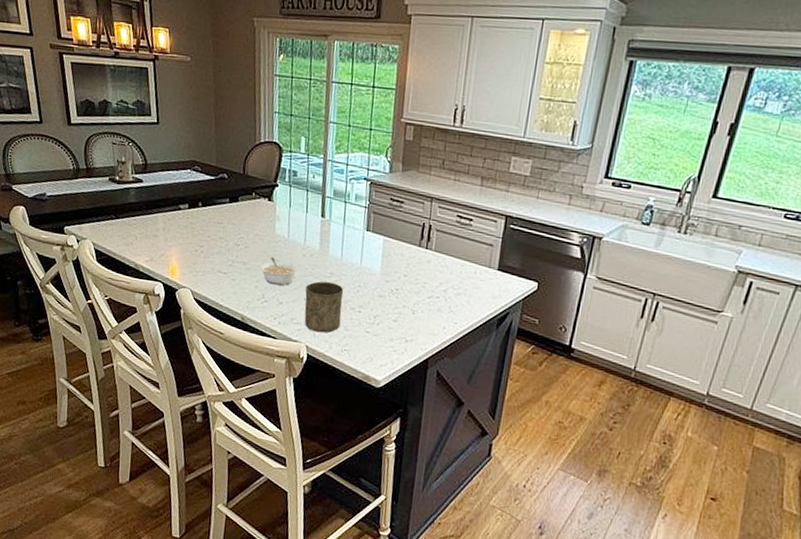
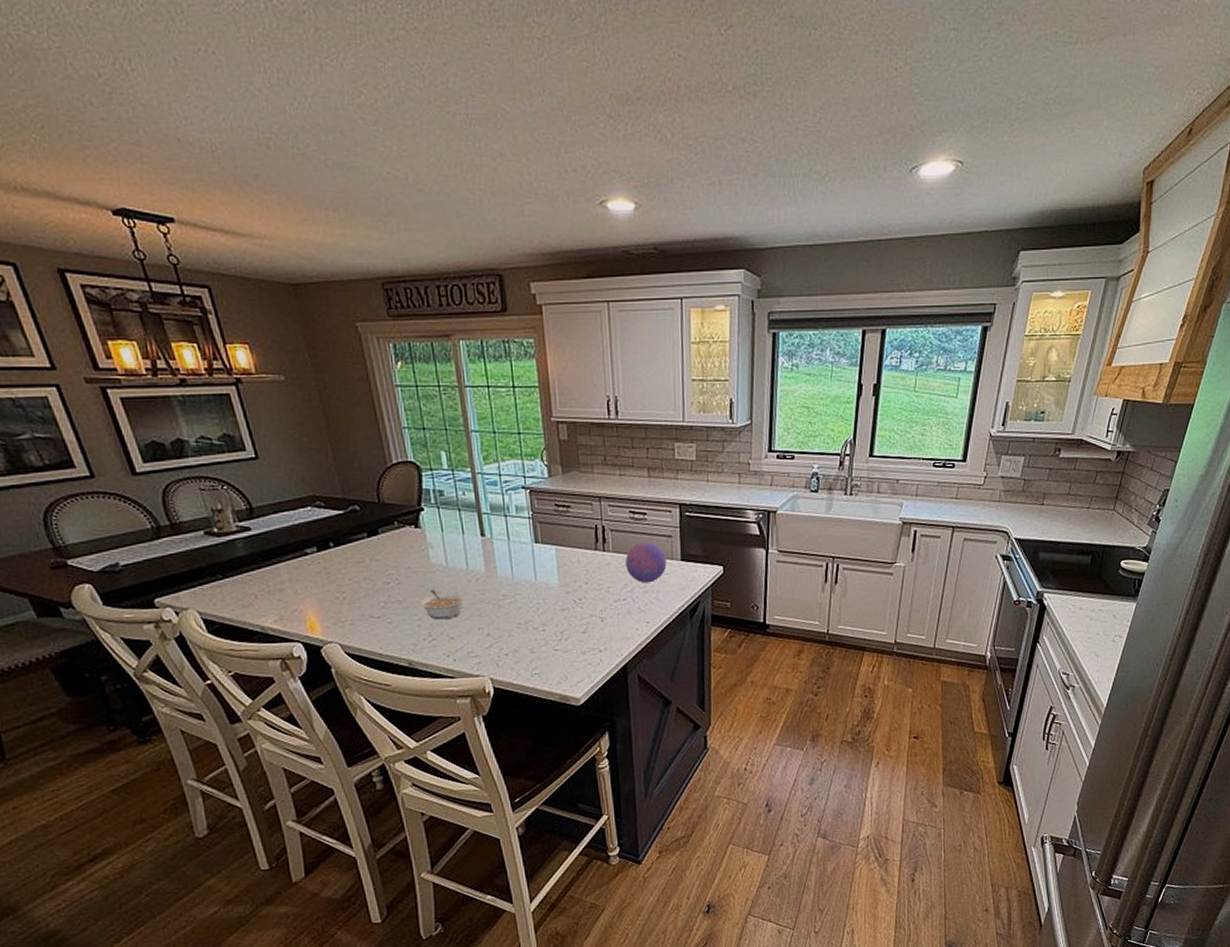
cup: present [304,281,344,333] -> none [477,604,525,662]
decorative ball: none [444,246,484,286] -> present [625,541,667,583]

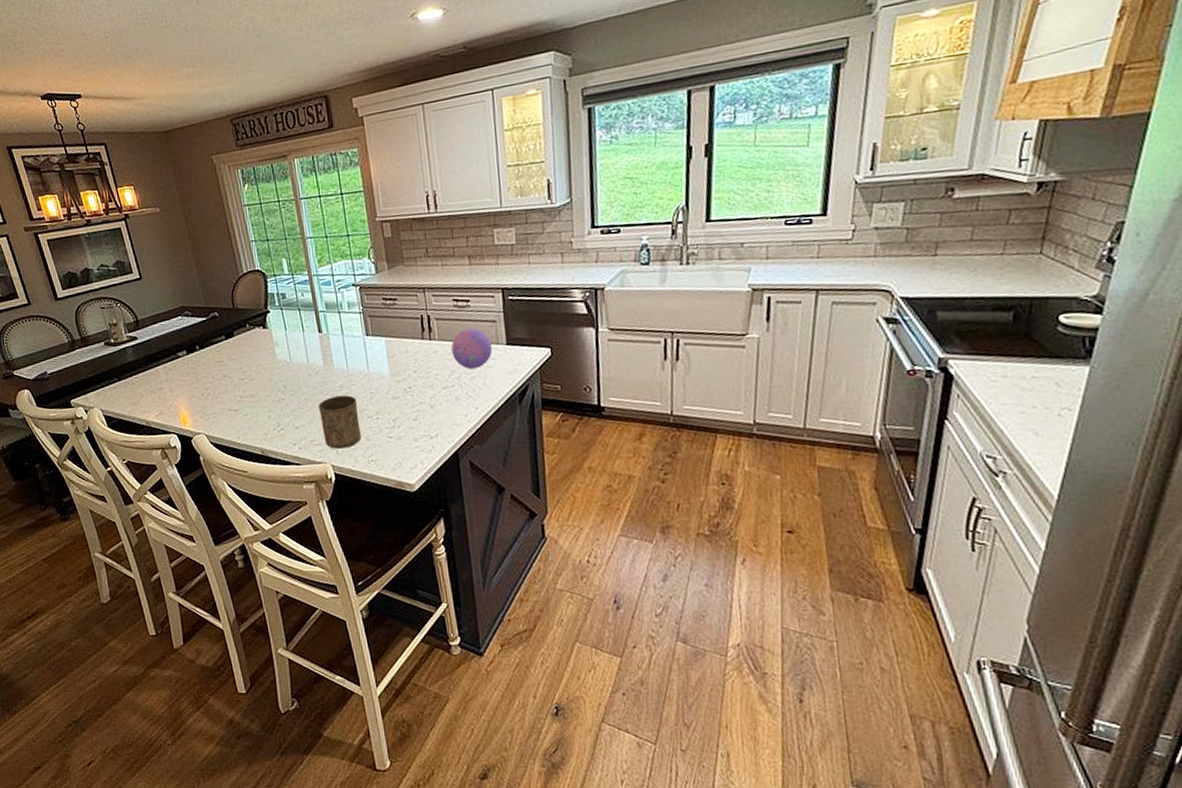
legume: present [420,589,466,620] -> none [269,383,308,411]
cup: none [477,604,525,662] -> present [318,394,362,449]

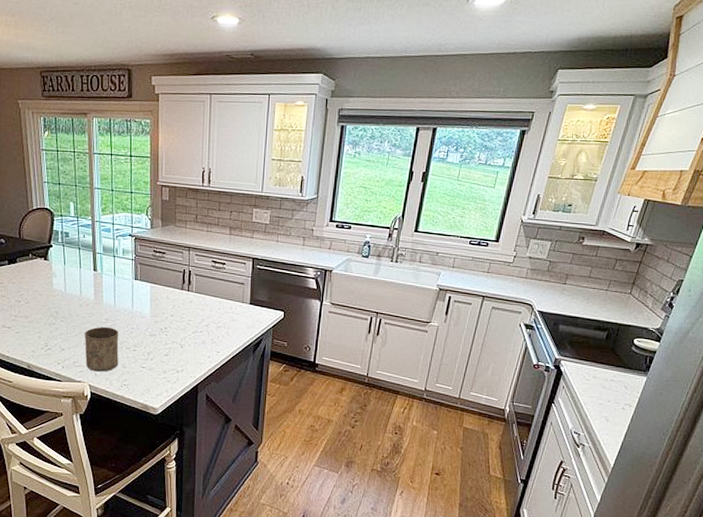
decorative ball: present [451,328,493,370] -> none [205,286,238,320]

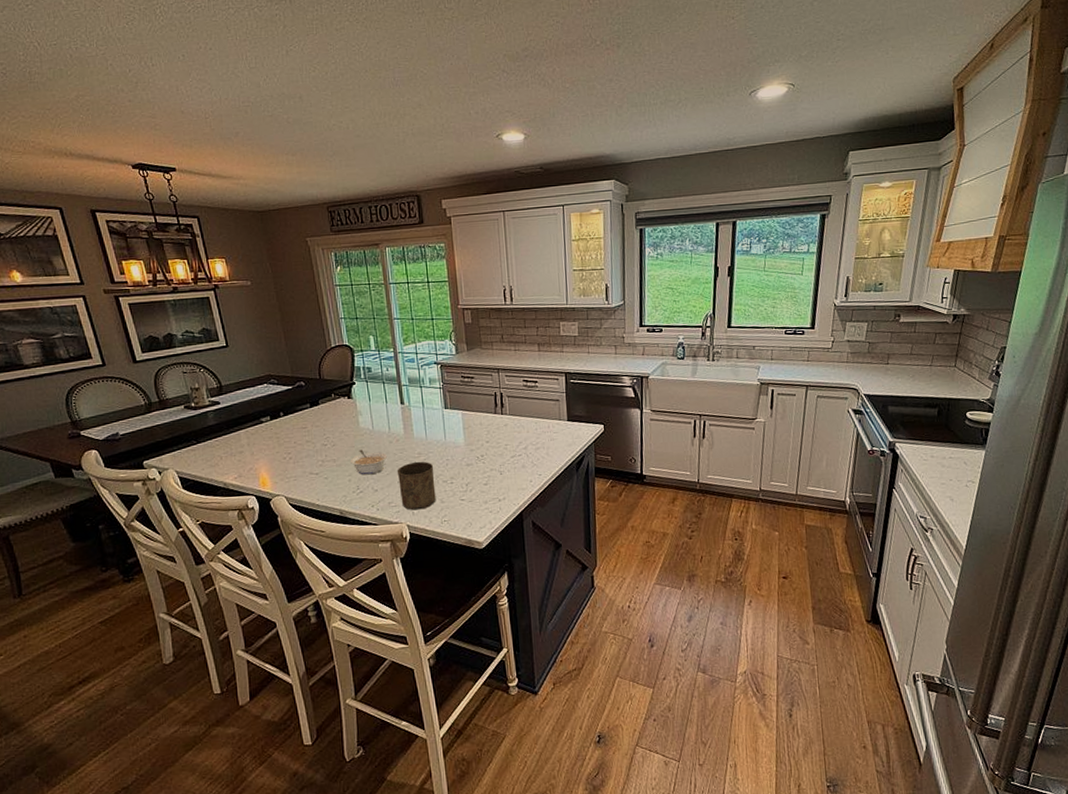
legume: none [42,309,77,334] -> present [350,449,388,475]

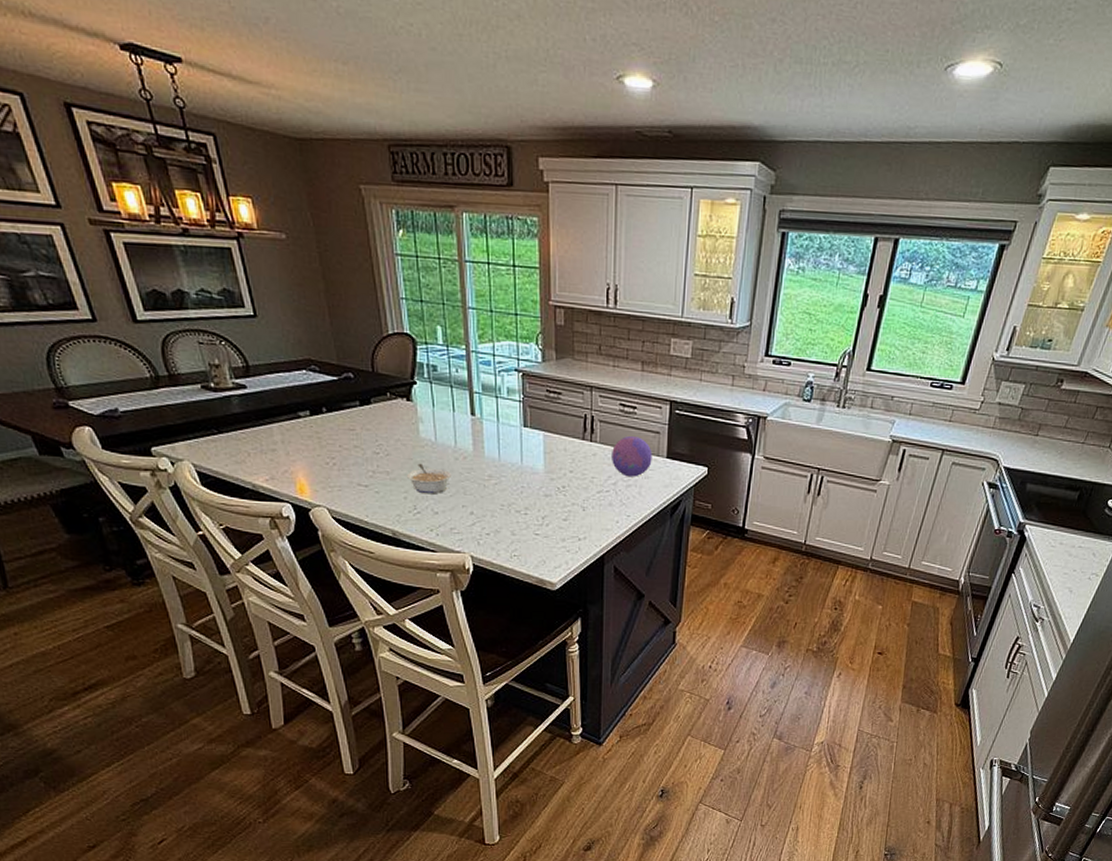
cup: present [397,461,436,511] -> none [462,485,506,540]
decorative ball: none [520,405,556,441] -> present [612,435,653,477]

